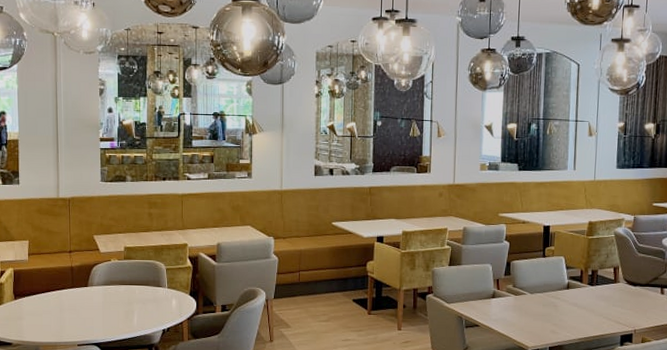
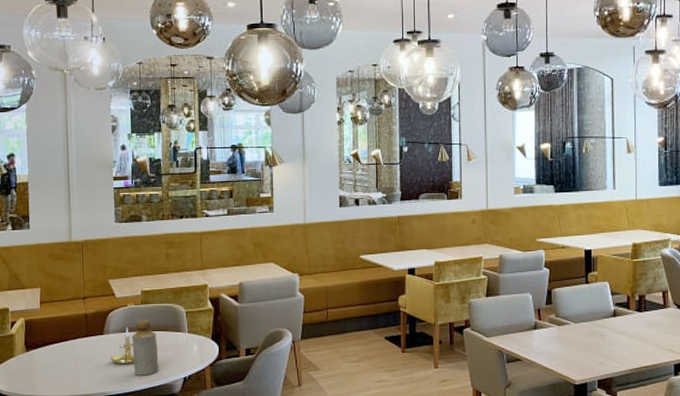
candle holder: none [94,280,117,315] -> present [110,327,135,364]
bottle: none [115,274,140,326] -> present [132,320,159,375]

